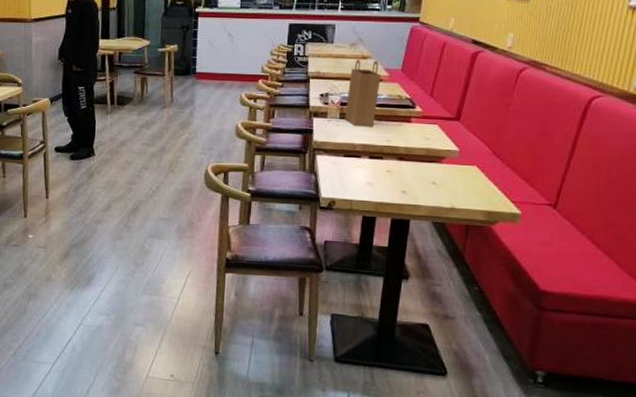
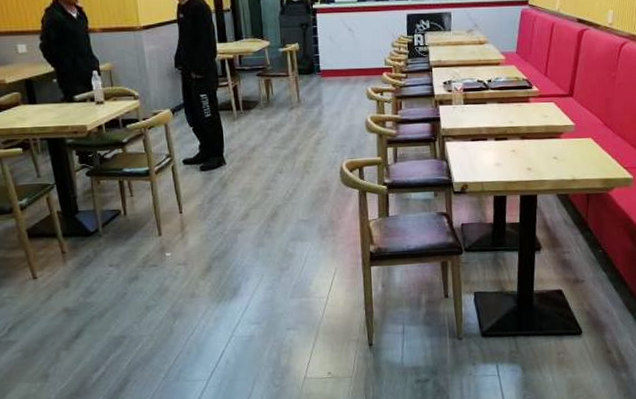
shopping bag: present [345,59,382,128] -> none [468,44,499,112]

